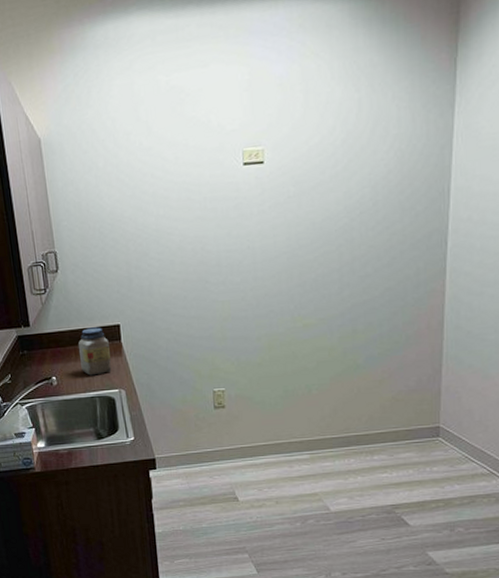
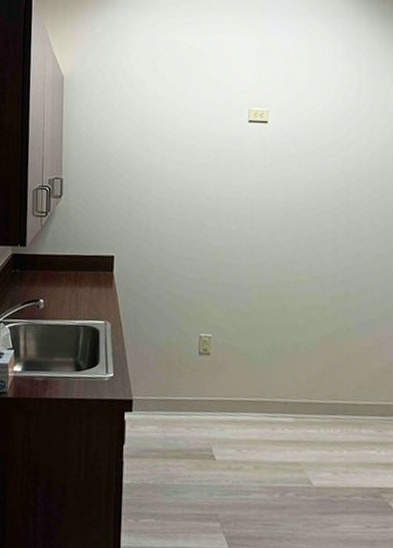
jar: present [78,327,112,376] -> none [69,255,101,304]

